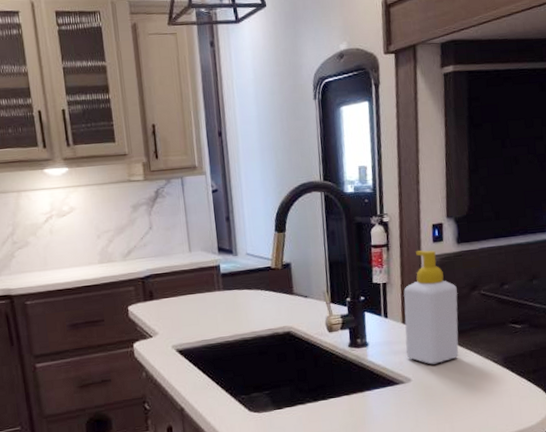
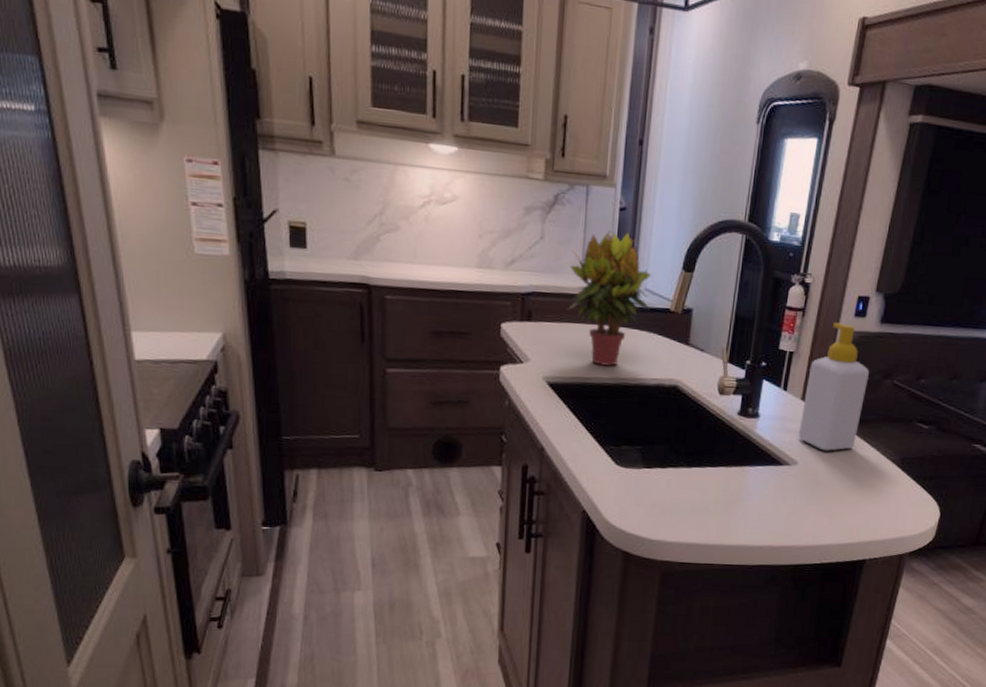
potted plant: none [178,210,254,327] -> present [568,231,651,367]

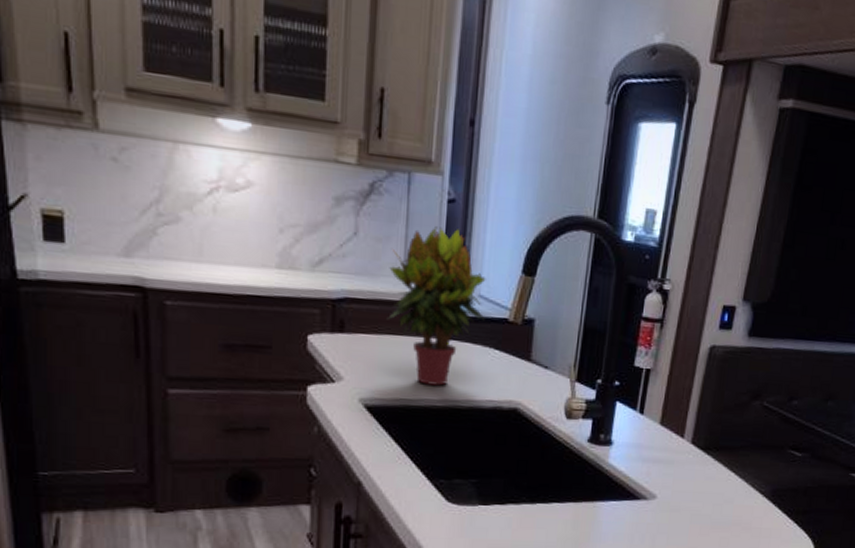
soap bottle: present [798,323,869,451] -> none [656,336,736,483]

